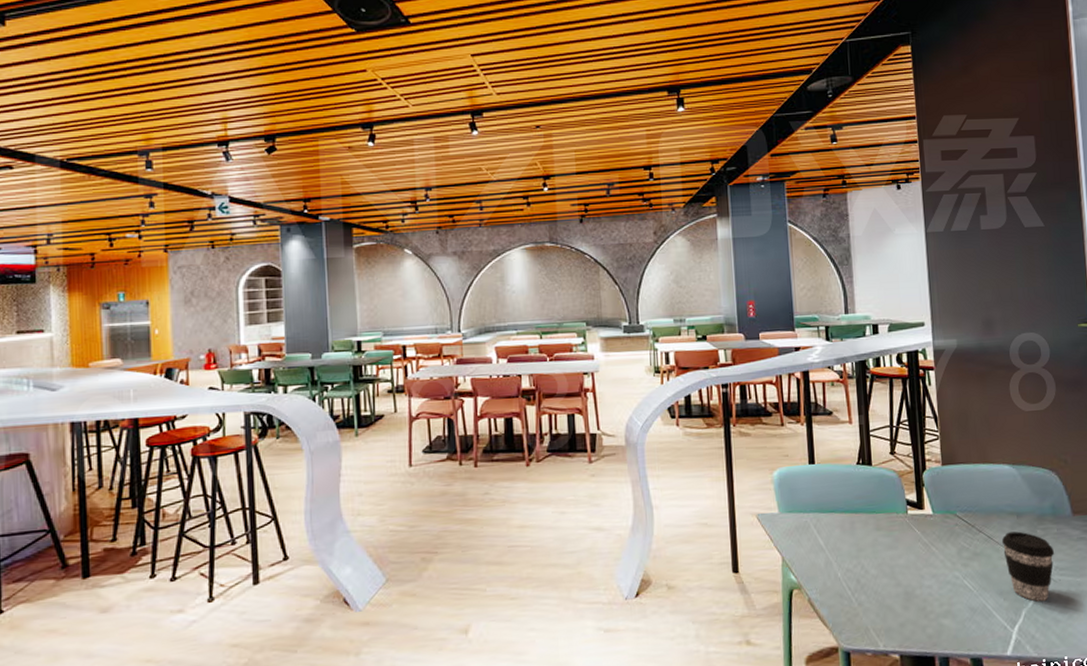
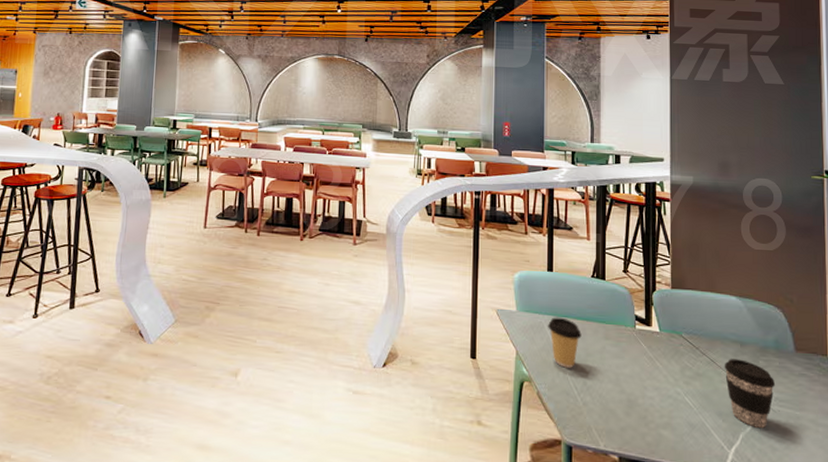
coffee cup: none [814,513,851,568] -> present [548,317,582,368]

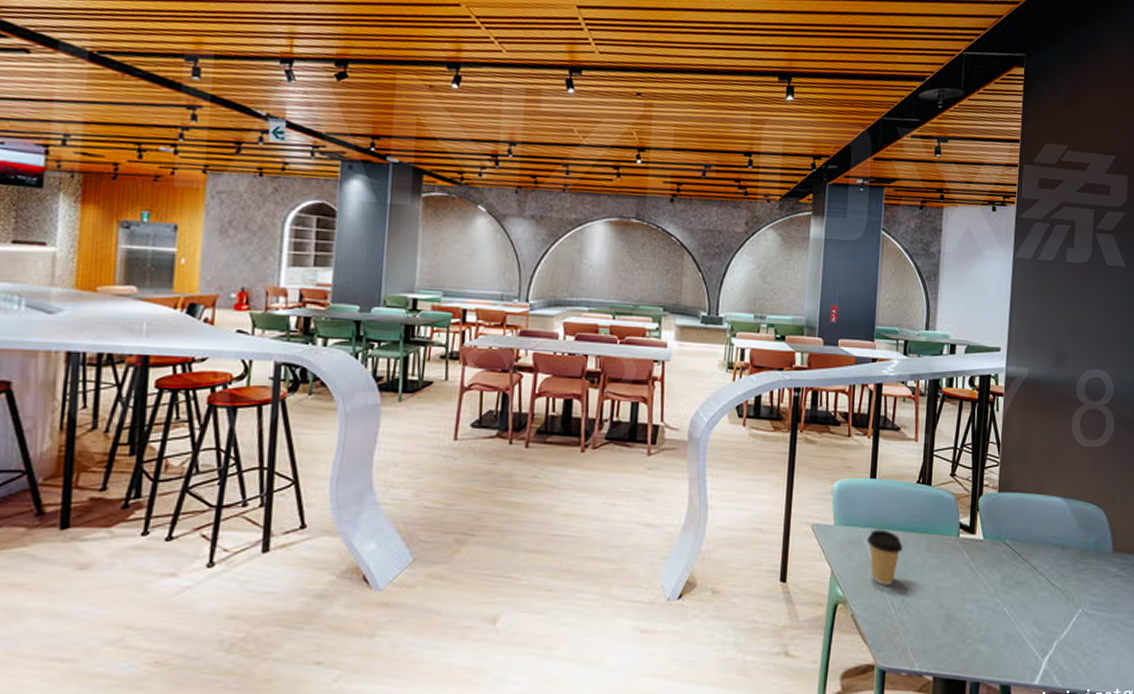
coffee cup: present [724,359,776,429] -> none [1044,564,1092,635]

